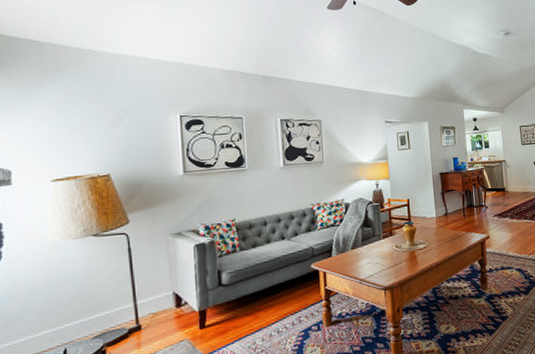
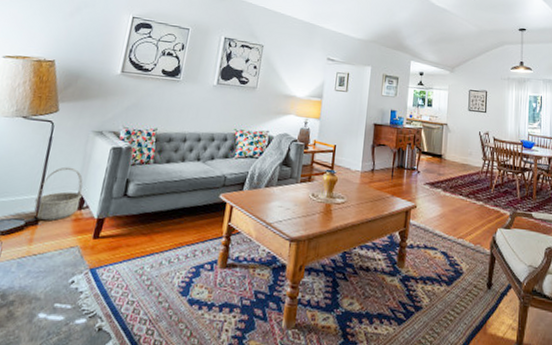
basket: none [131,271,178,325] -> present [33,166,83,221]

